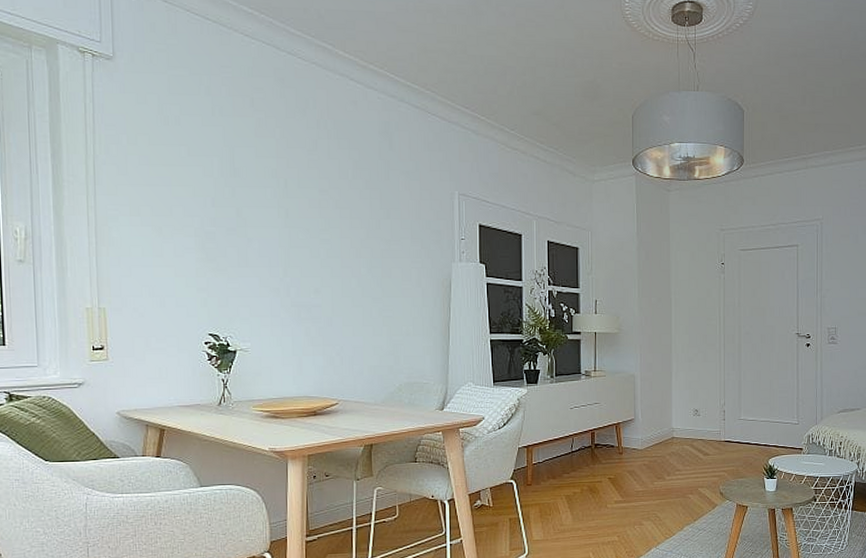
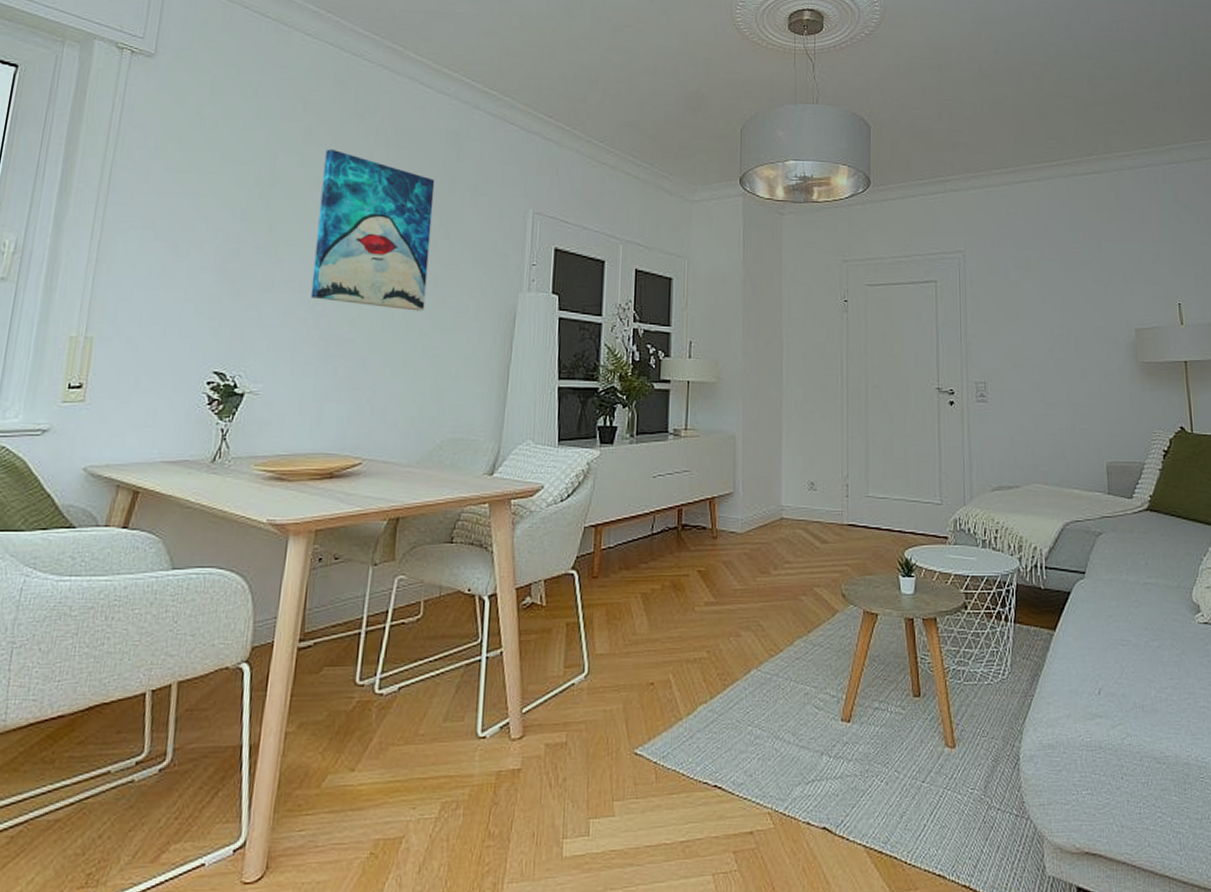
wall art: none [276,141,375,280] -> present [310,148,435,312]

